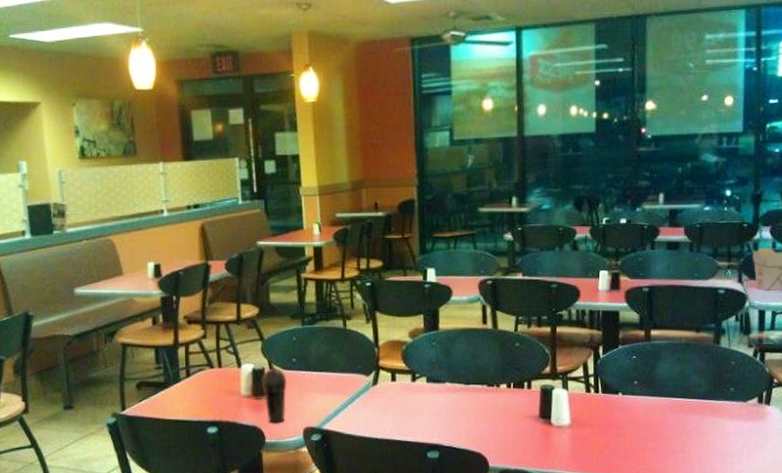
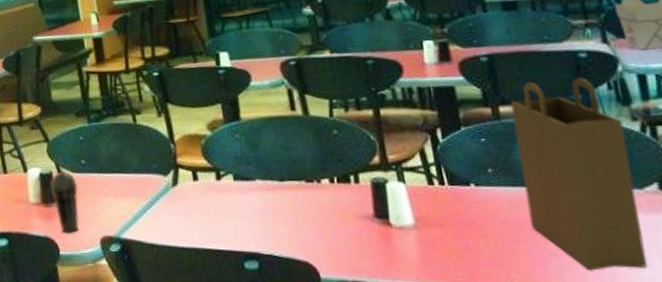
shopping bag: none [658,310,741,464] -> present [510,77,648,270]

